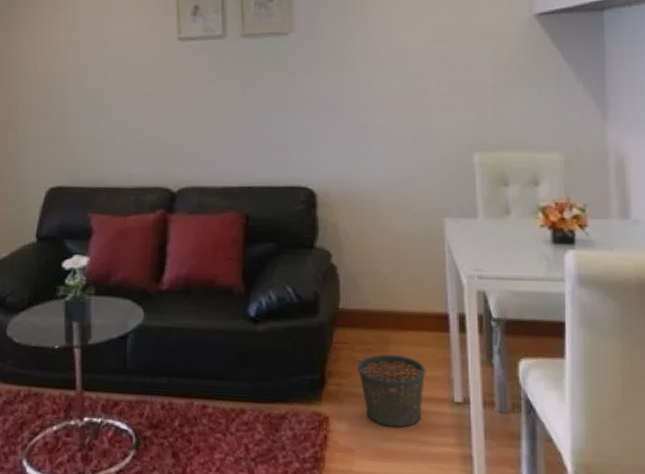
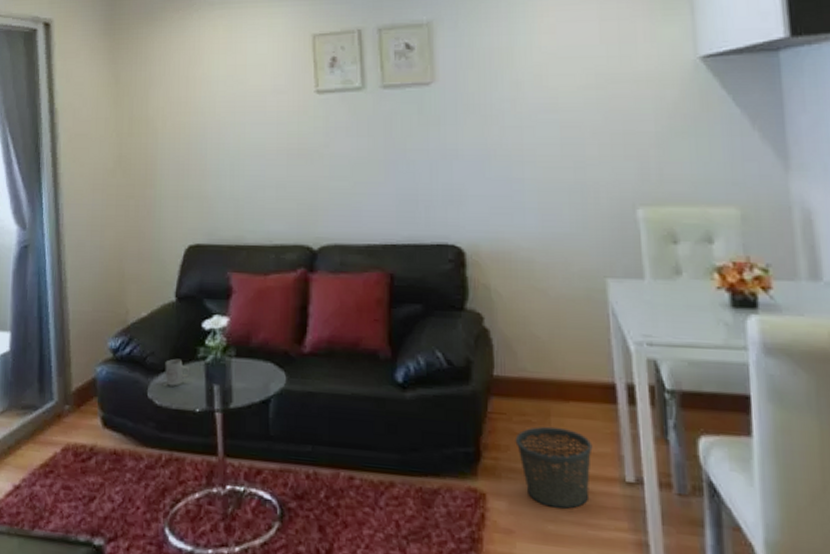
mug: none [24,297,50,325] -> present [165,358,190,387]

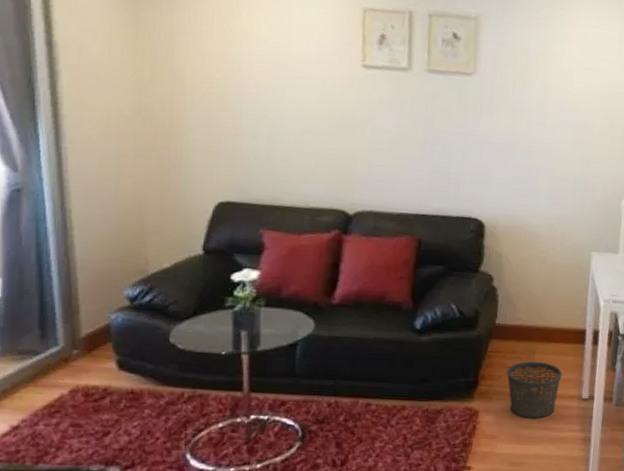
mug: present [165,358,190,387] -> none [189,307,217,332]

